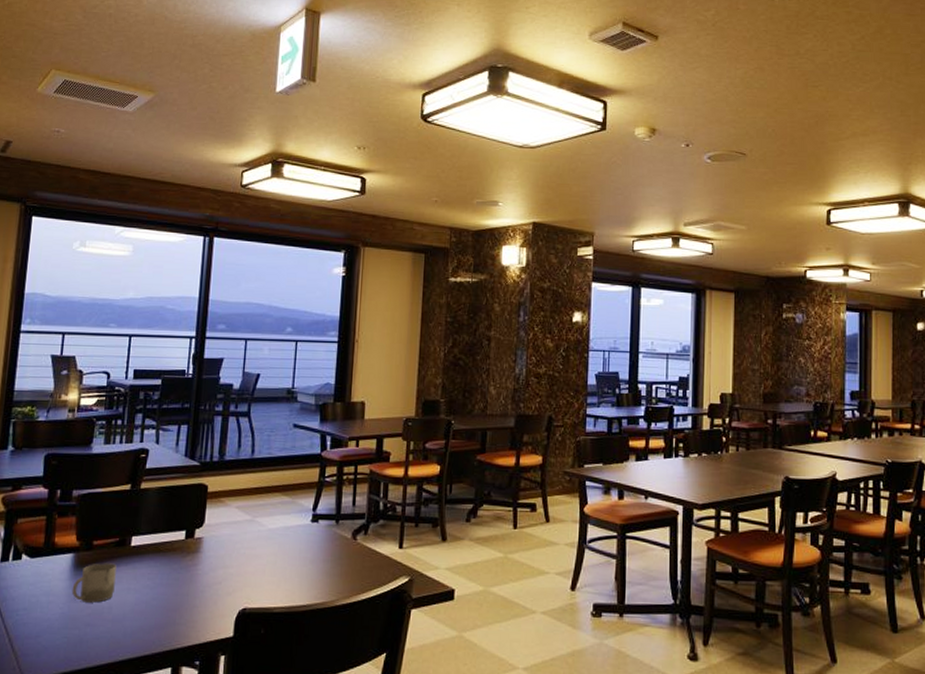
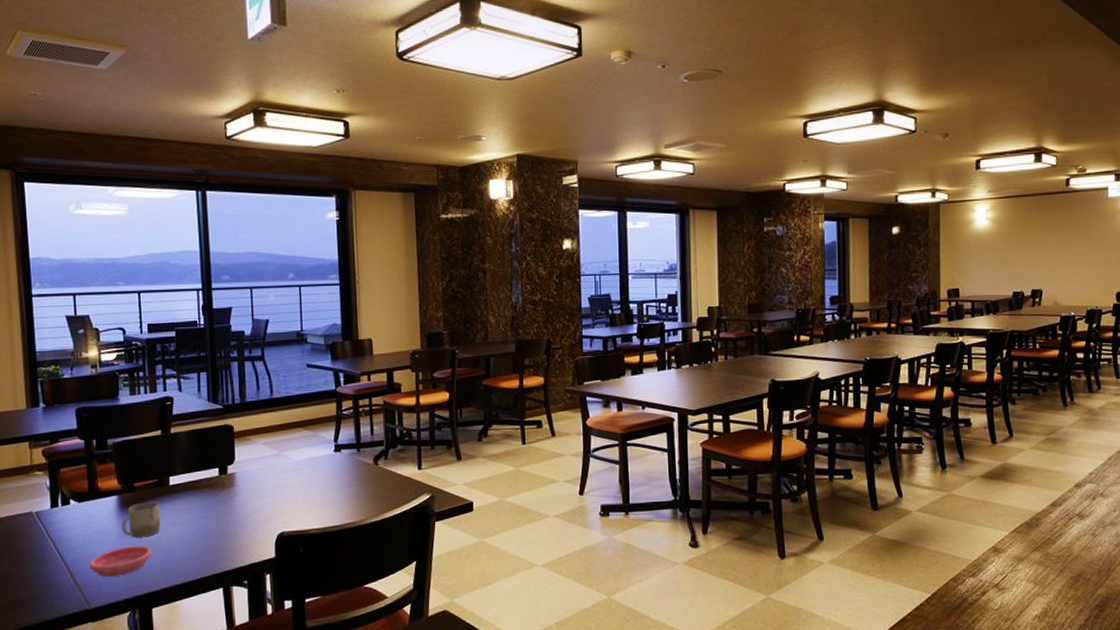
saucer: none [30,612,101,646] -> present [89,546,152,578]

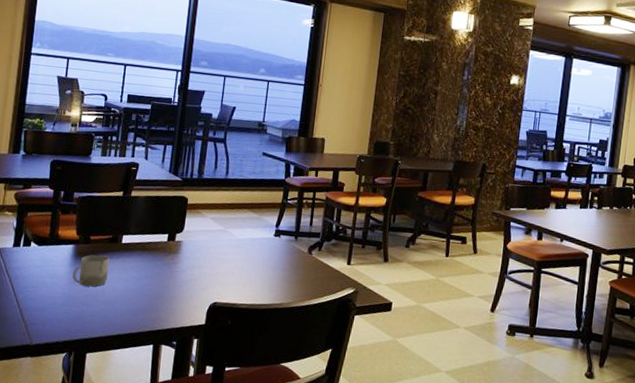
saucer: present [89,546,152,578] -> none [37,292,96,319]

